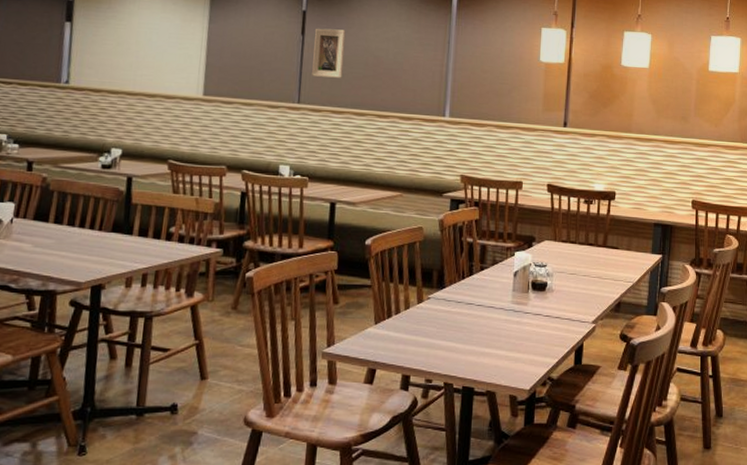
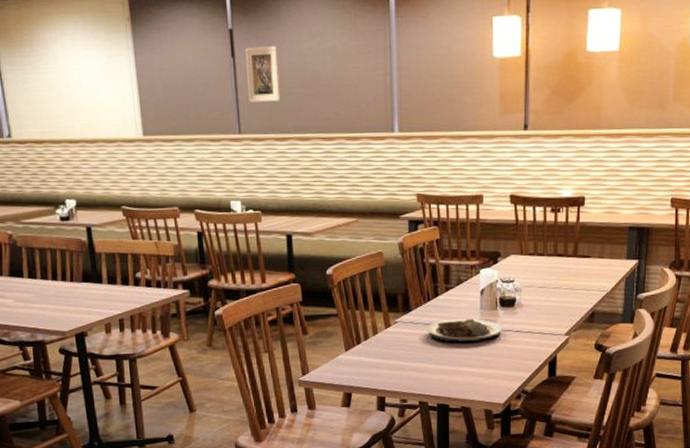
plate: none [459,300,532,324] -> present [427,319,502,343]

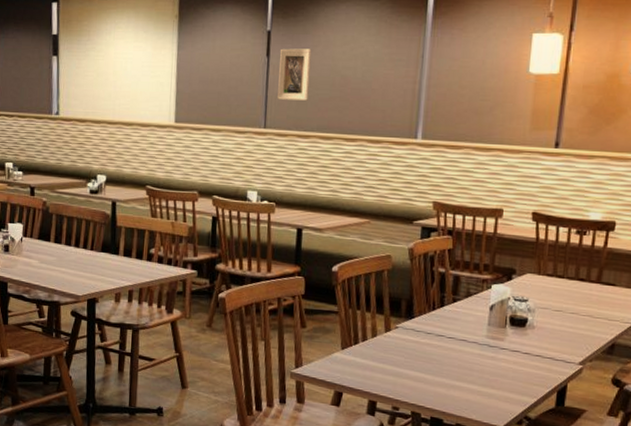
plate: present [427,319,502,343] -> none [429,332,509,359]

